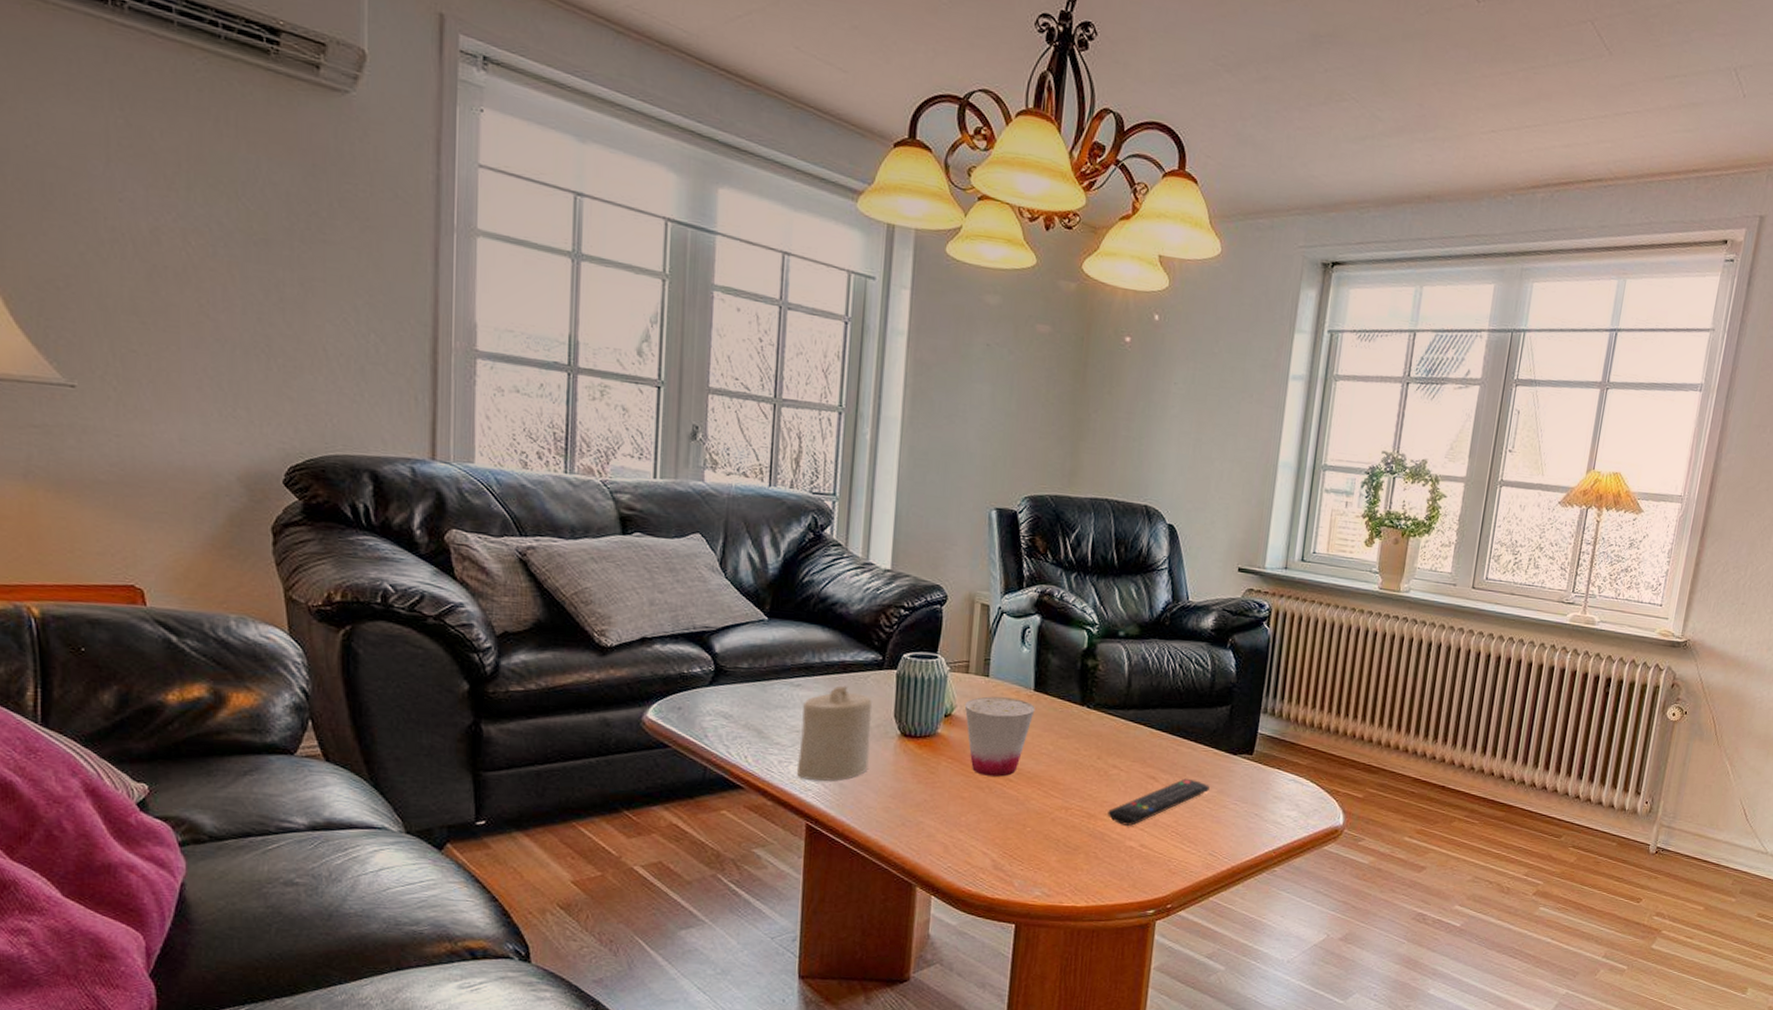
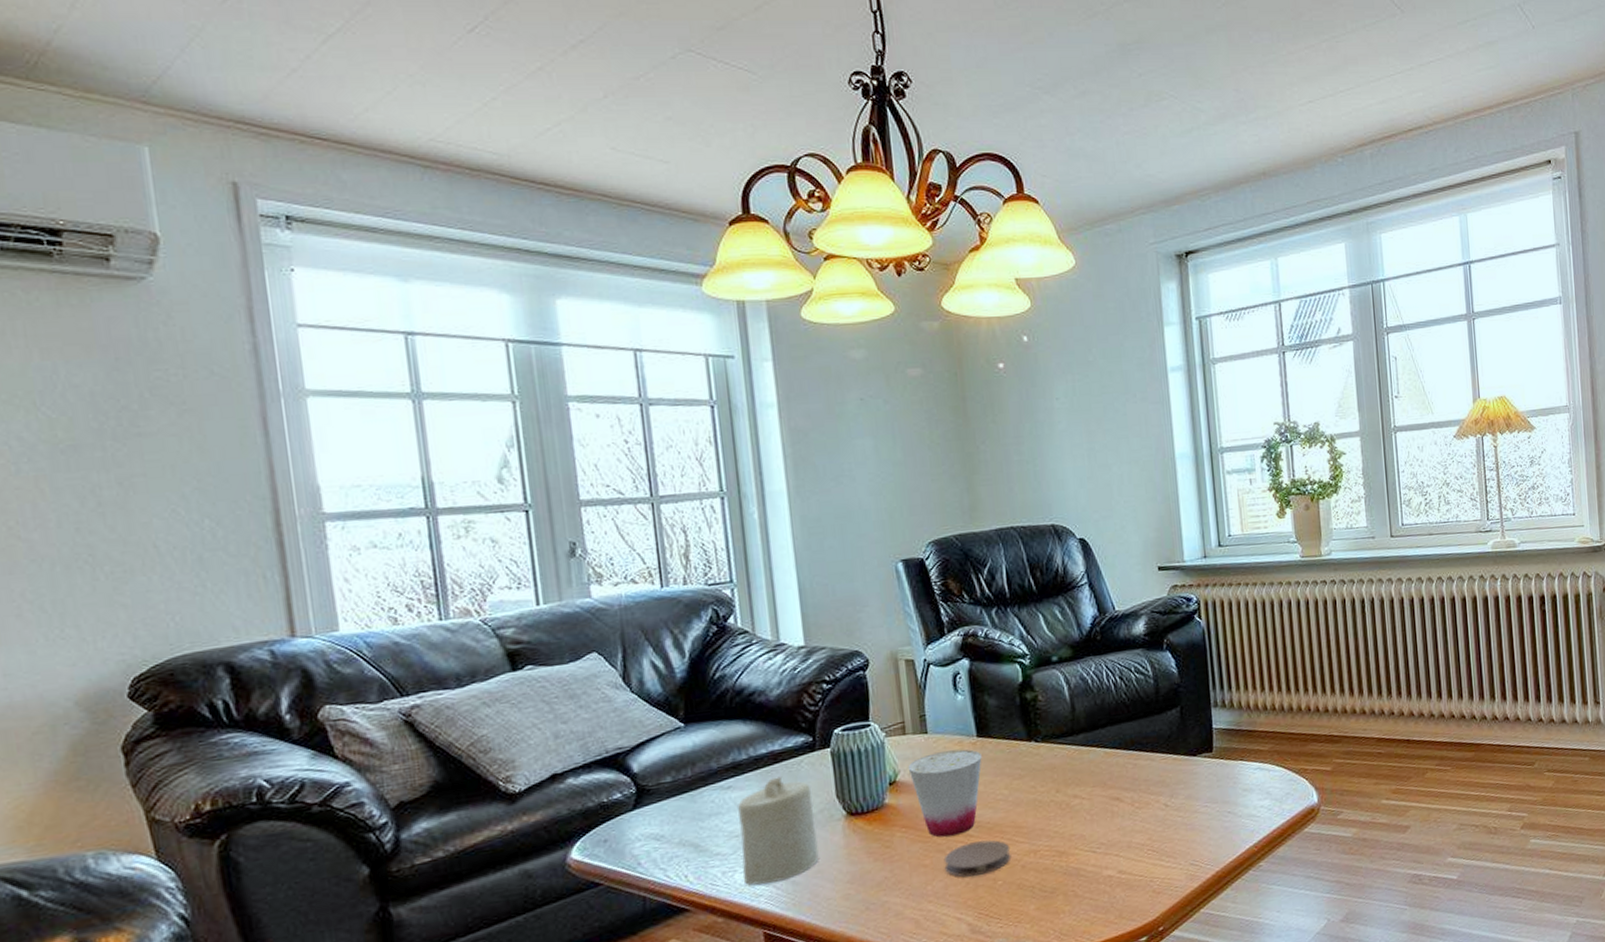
coaster: none [980,786,1045,819] -> present [943,840,1011,877]
remote control: present [1107,778,1210,826] -> none [1078,791,1177,855]

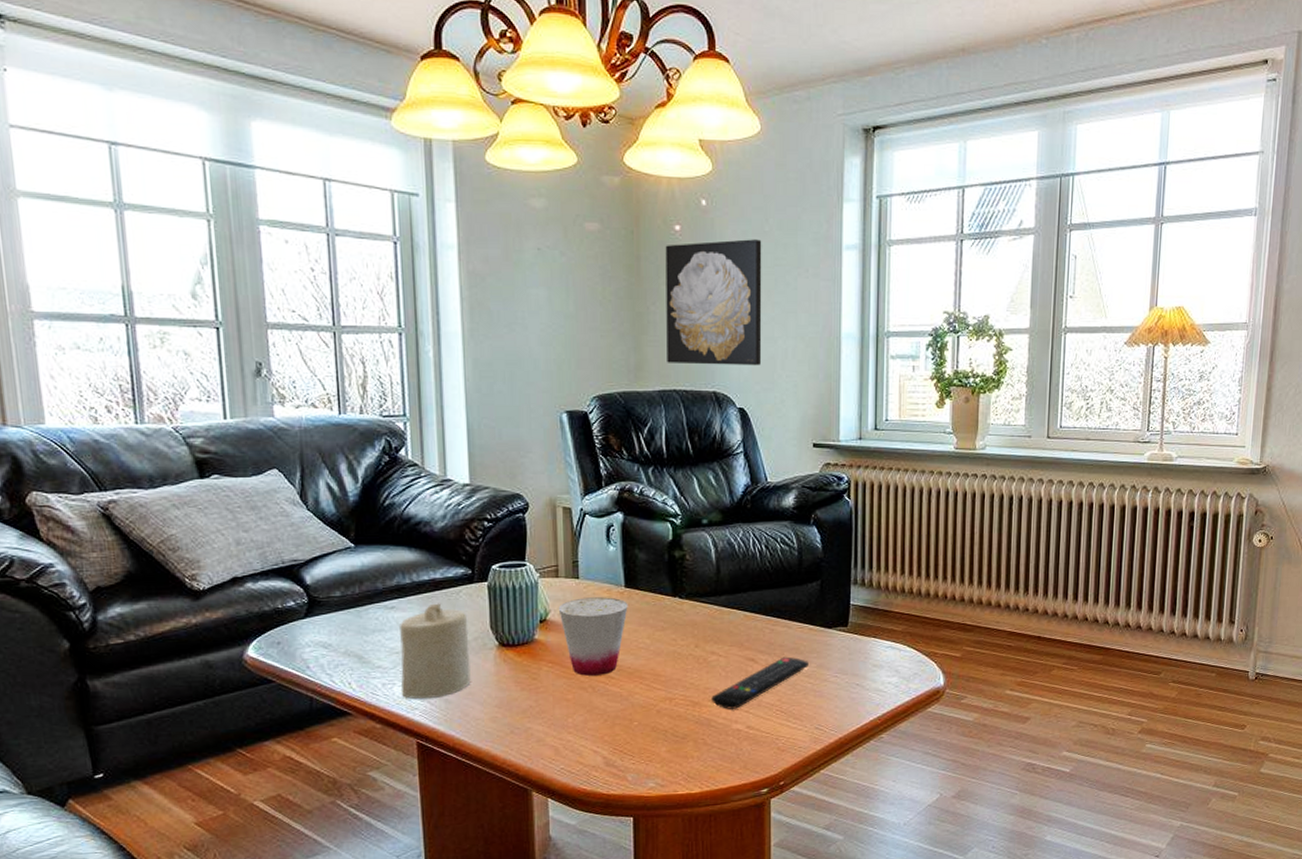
coaster: present [943,840,1011,877] -> none [585,683,648,715]
wall art: none [990,369,1098,501] -> present [665,239,762,366]
remote control: none [1078,791,1177,855] -> present [711,656,809,709]

